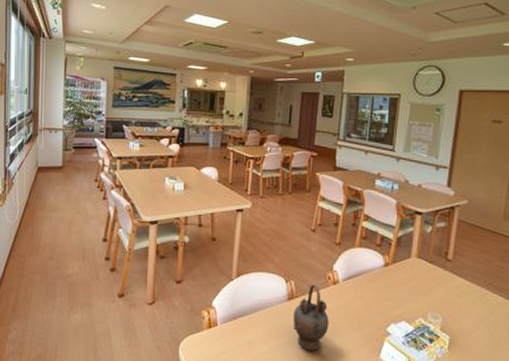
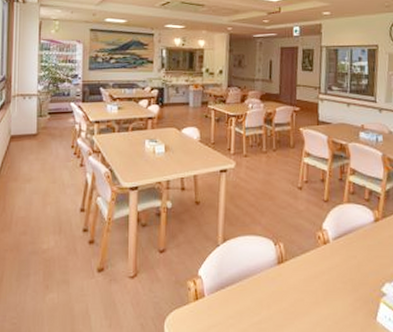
teapot: present [293,284,329,351] -> none [283,245,322,319]

